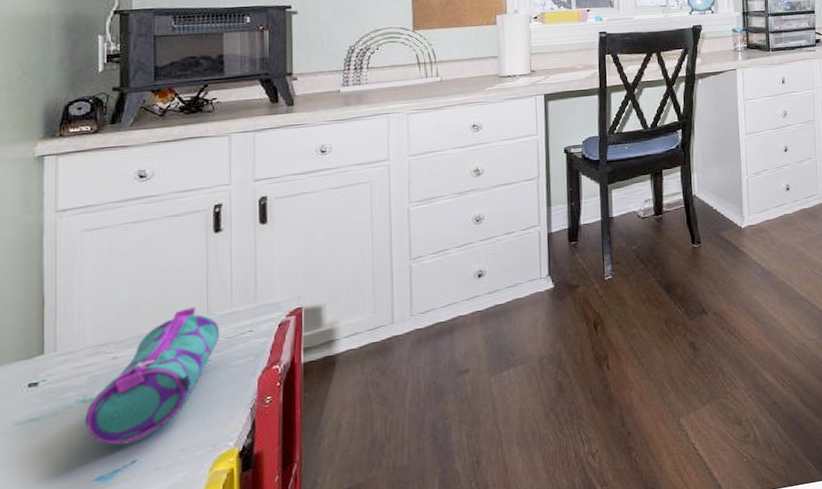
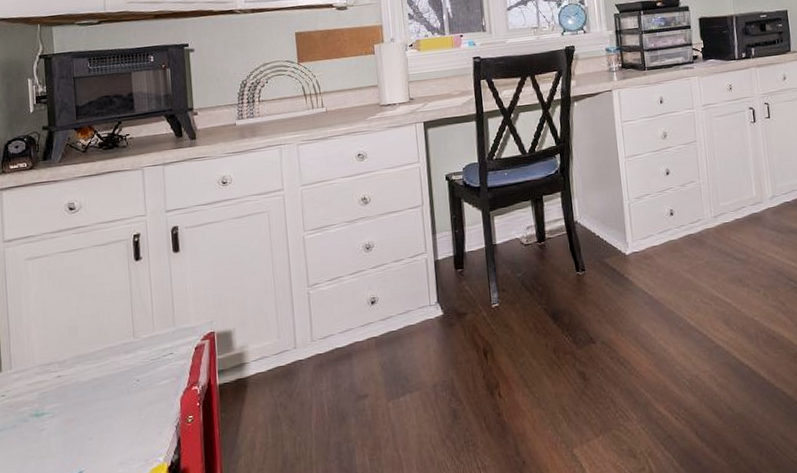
pencil case: present [85,307,220,446] -> none [38,330,146,457]

